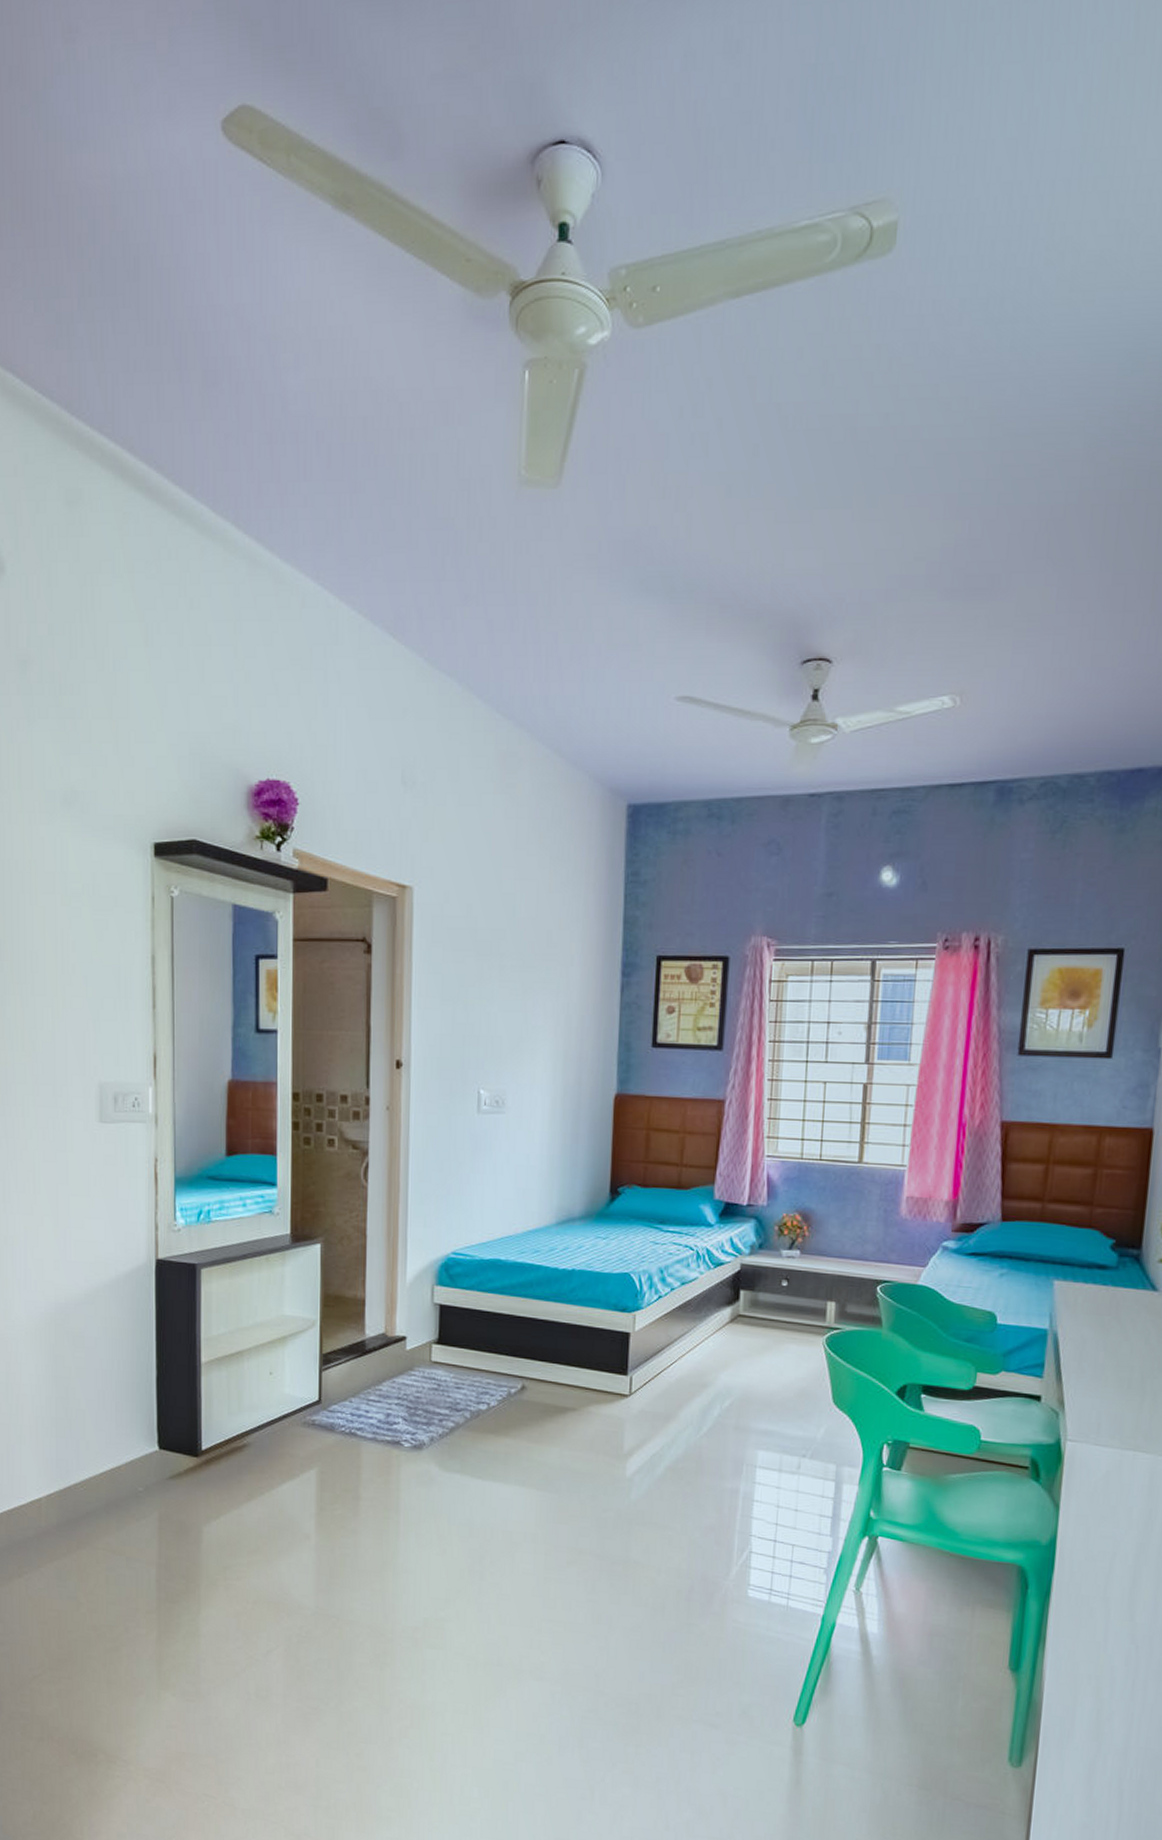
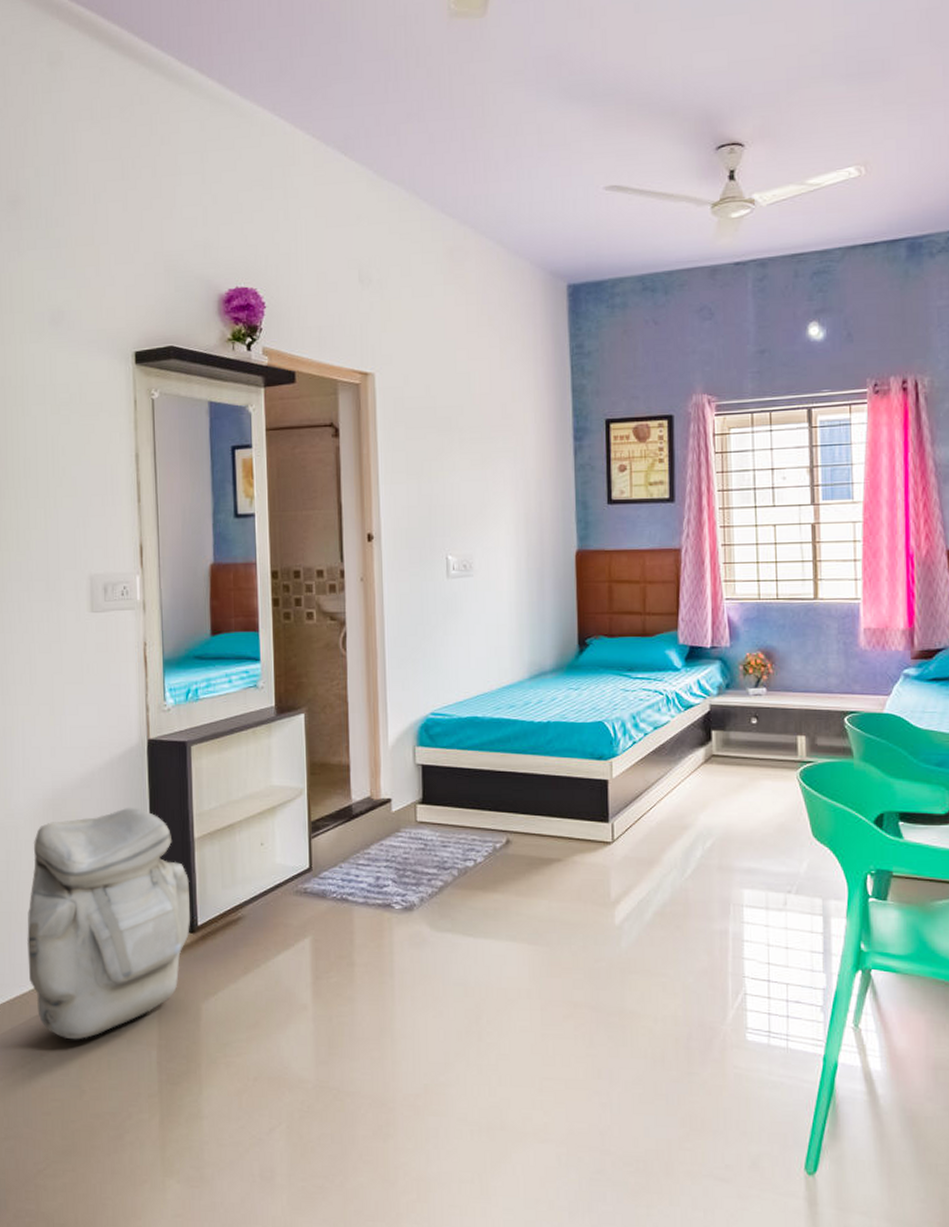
backpack: none [26,1327,195,1554] -> present [27,808,191,1040]

